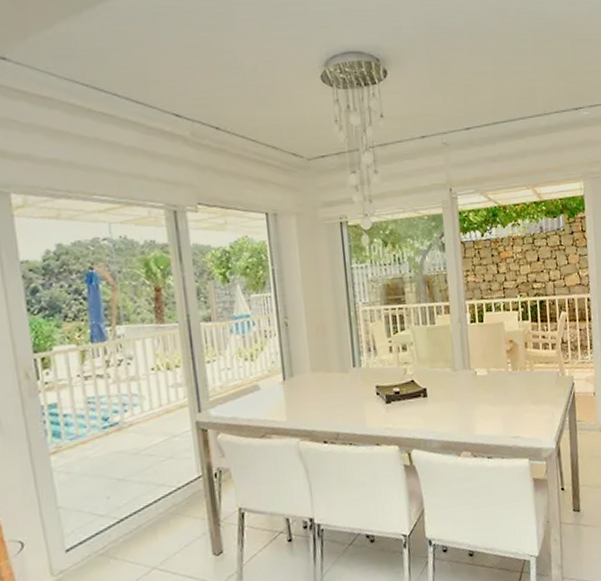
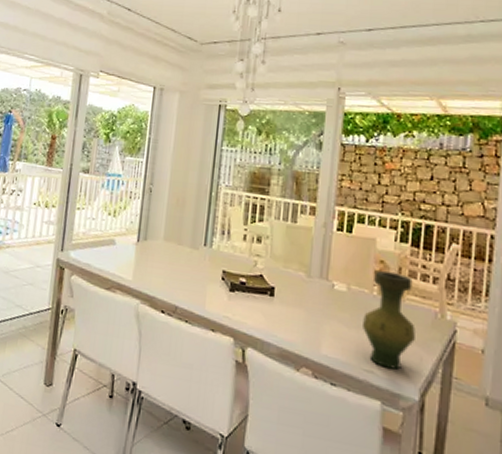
vase: none [504,347,546,430] -> present [363,270,416,370]

